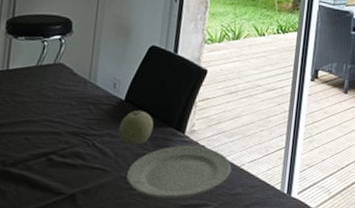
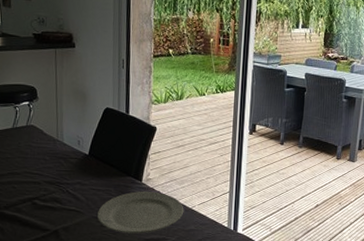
fruit: present [118,110,154,145] -> none [86,162,115,191]

